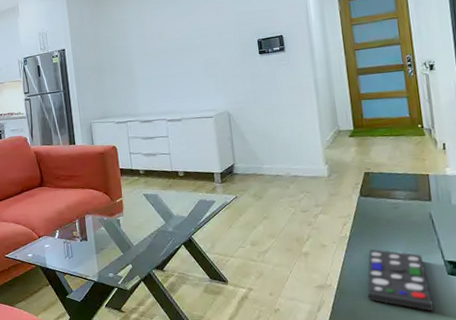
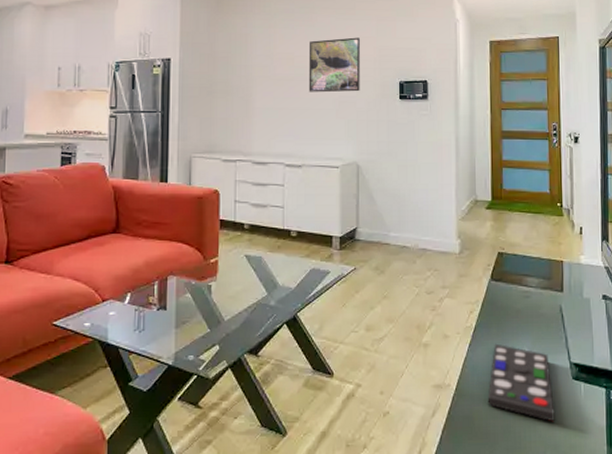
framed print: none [174,8,223,60] -> present [308,37,360,93]

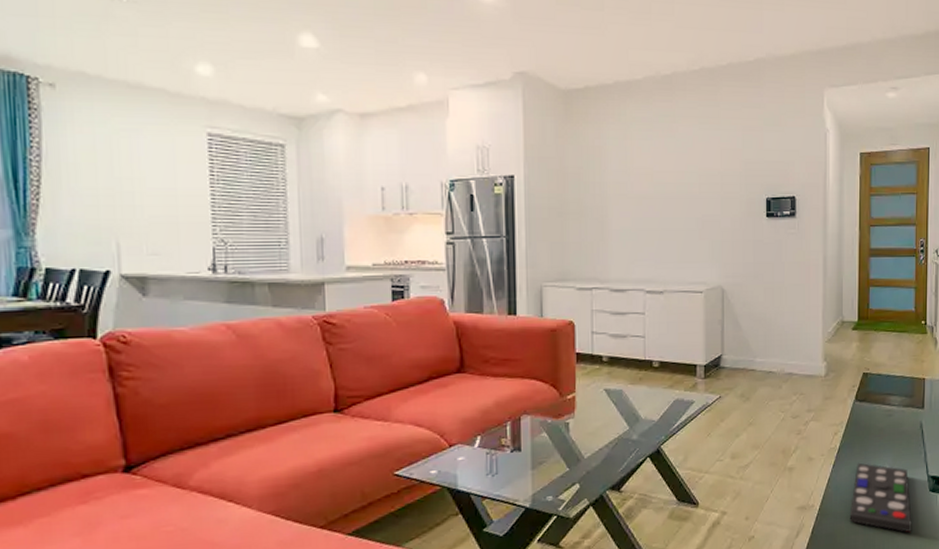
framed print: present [308,37,360,93] -> none [669,149,725,211]

